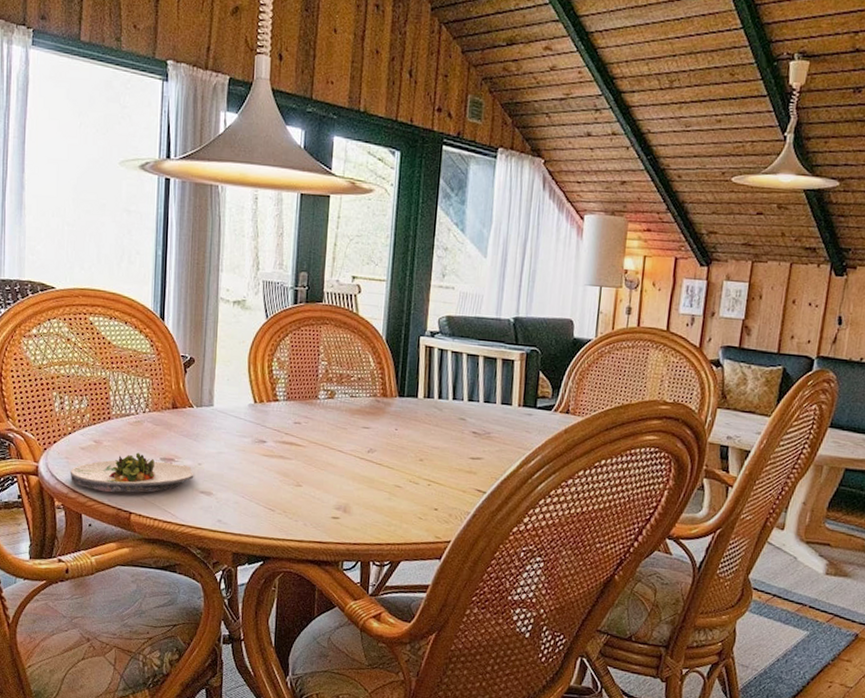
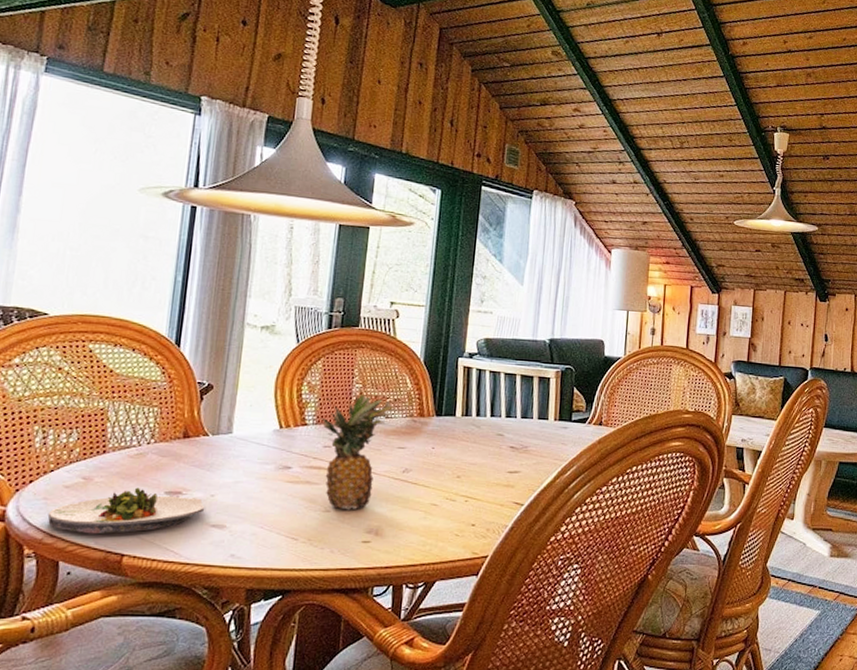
fruit: none [290,369,358,486] -> present [320,391,394,510]

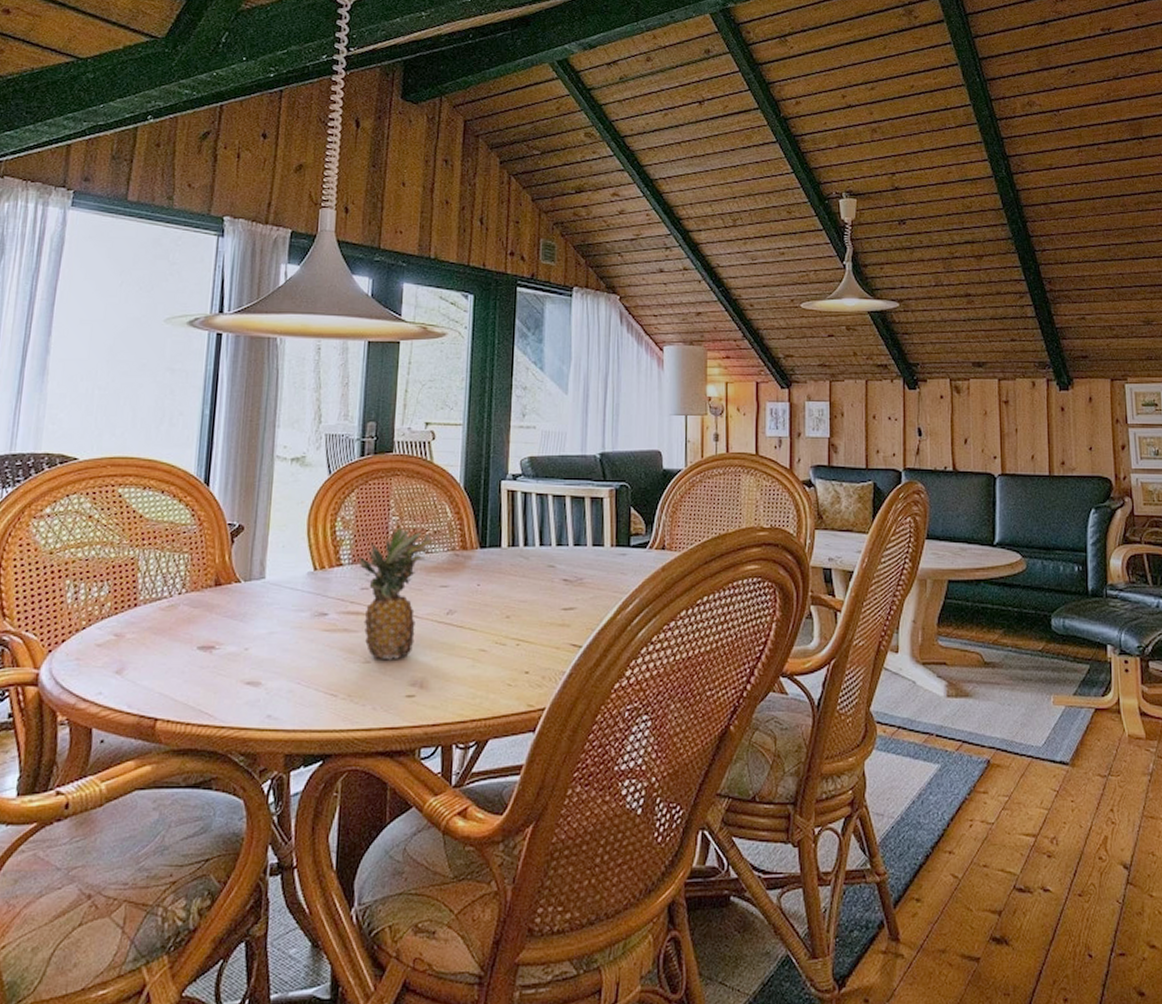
salad plate: present [47,487,205,534] -> none [80,643,239,697]

